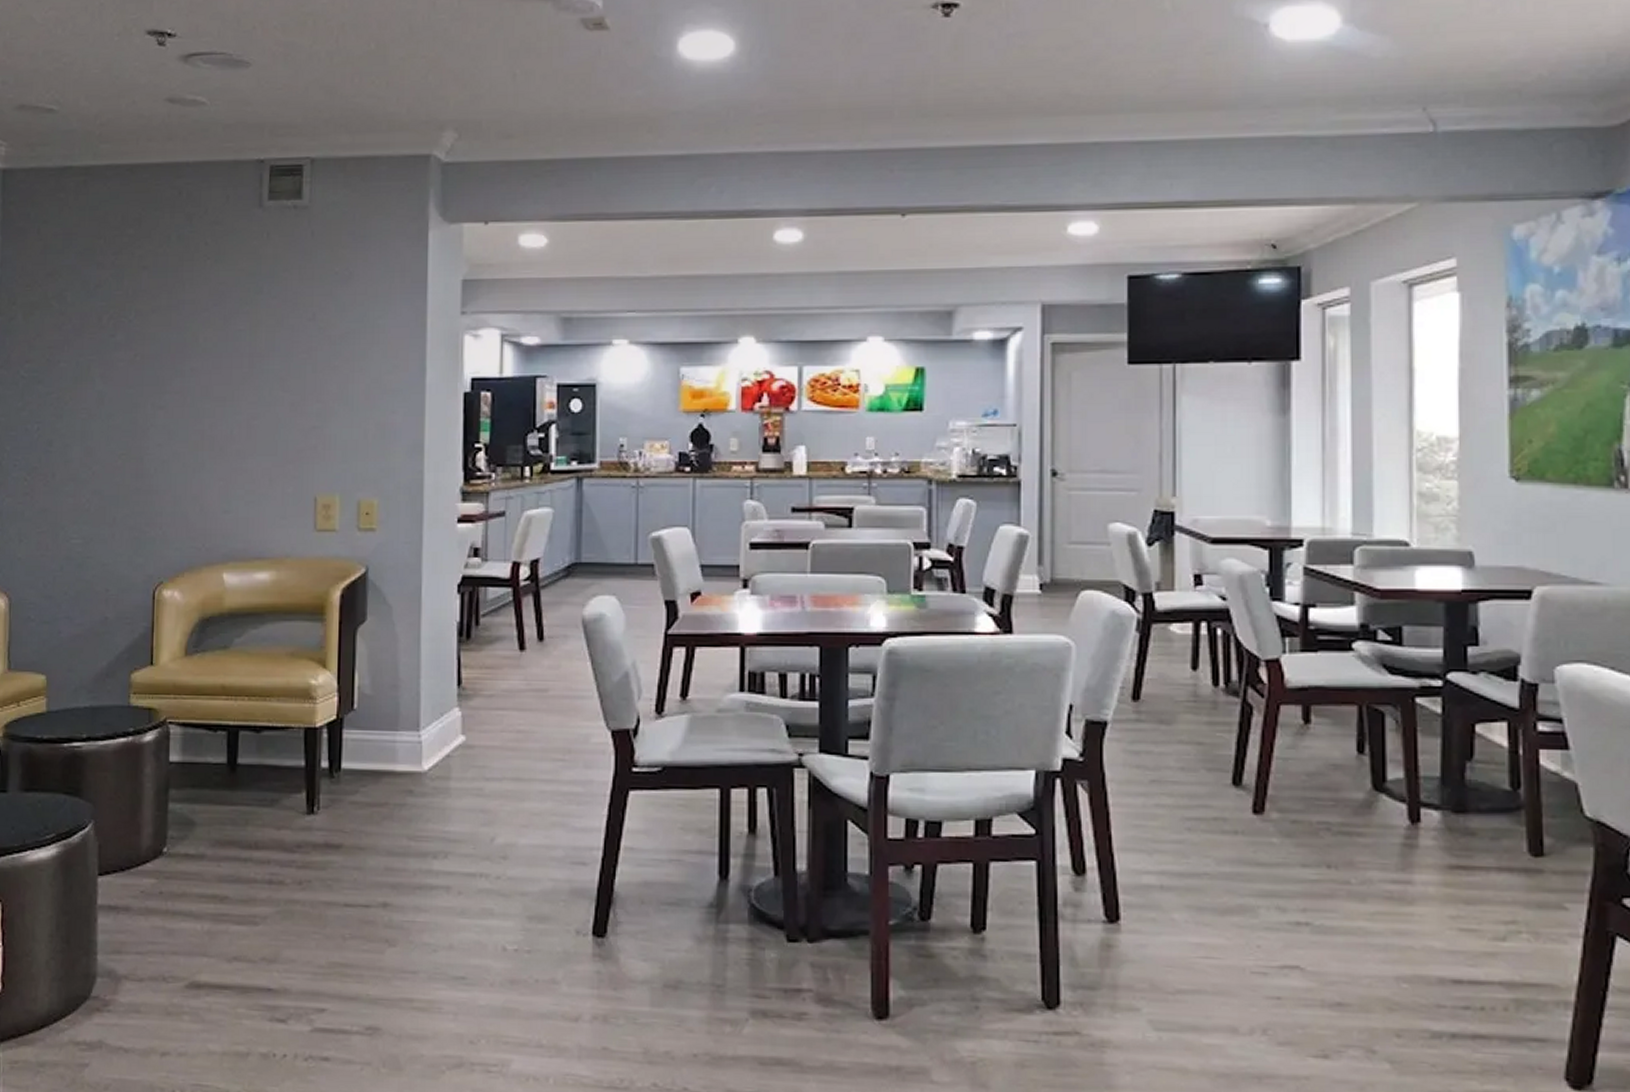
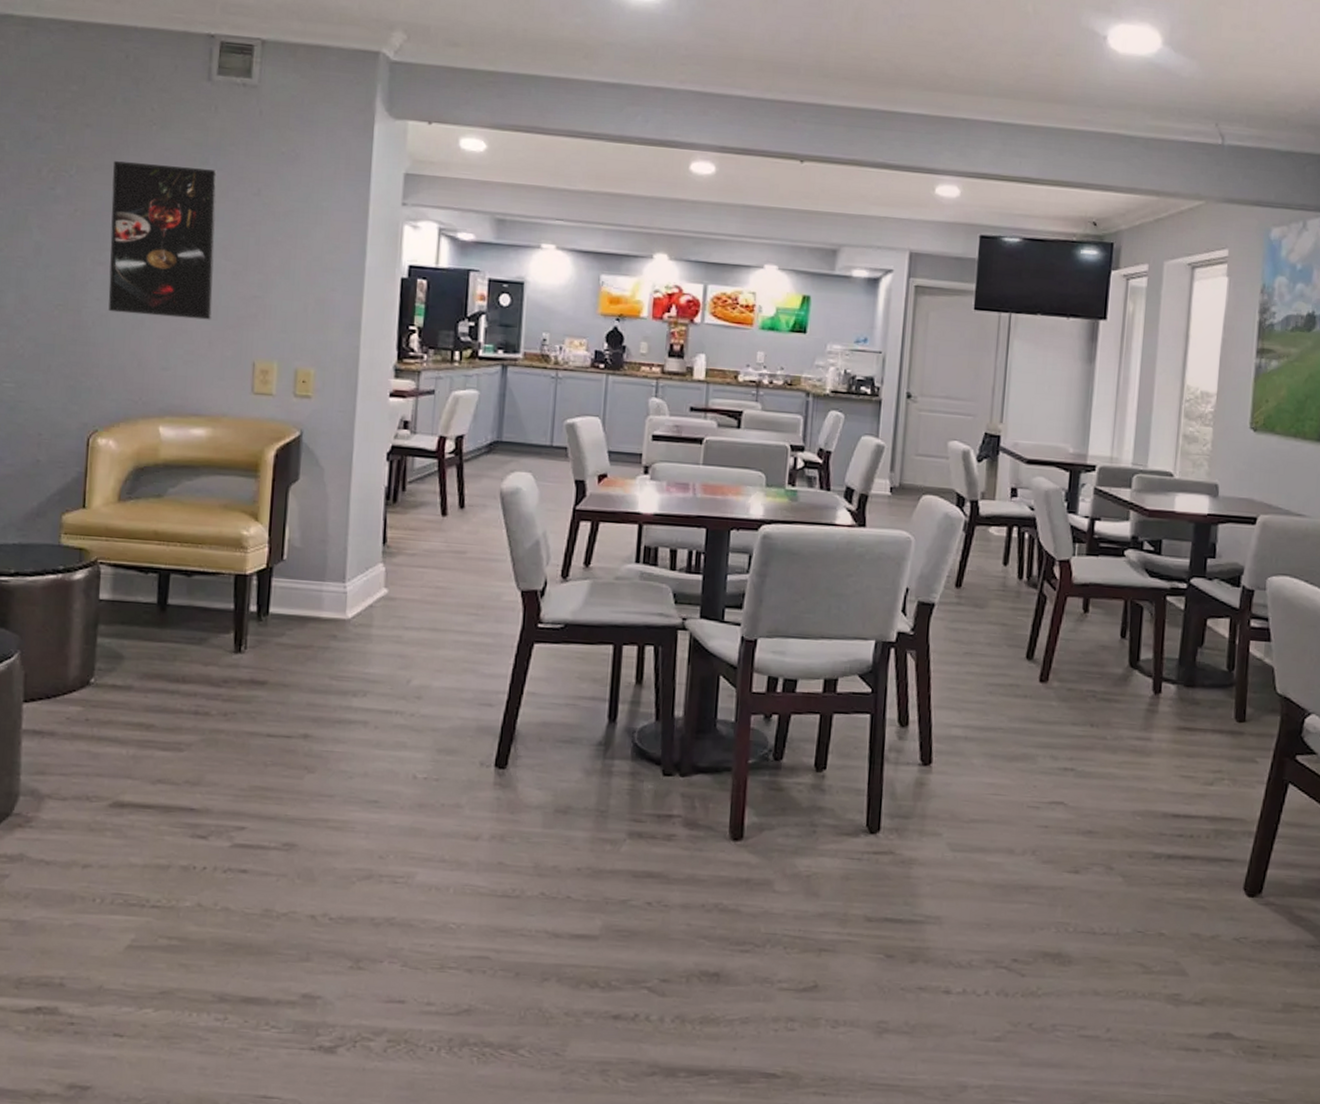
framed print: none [169,299,272,457] -> present [108,161,217,320]

